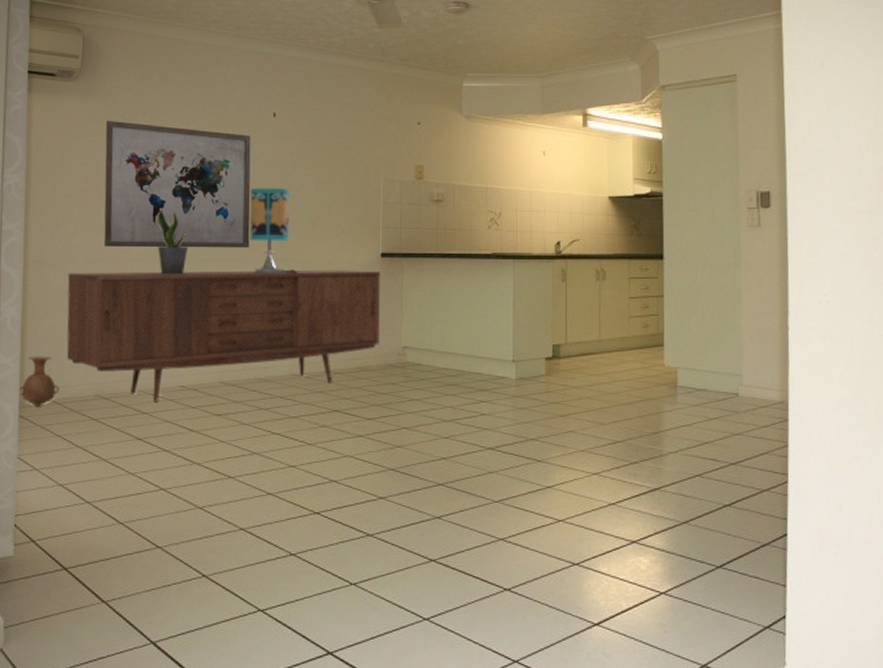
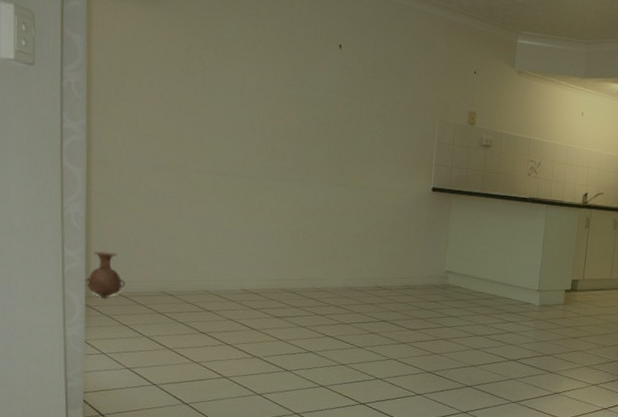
sideboard: present [66,270,381,403] -> none [131,176,431,302]
wall art: present [103,120,251,248] -> none [168,29,317,171]
potted plant: present [157,208,188,275] -> none [222,124,252,189]
table lamp: present [250,187,298,273] -> none [312,115,356,198]

